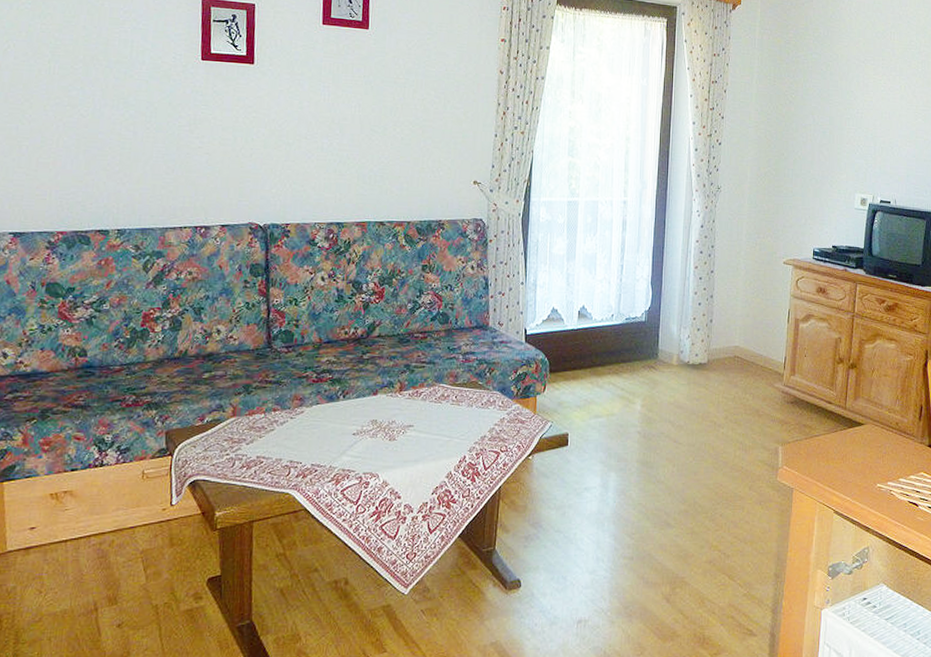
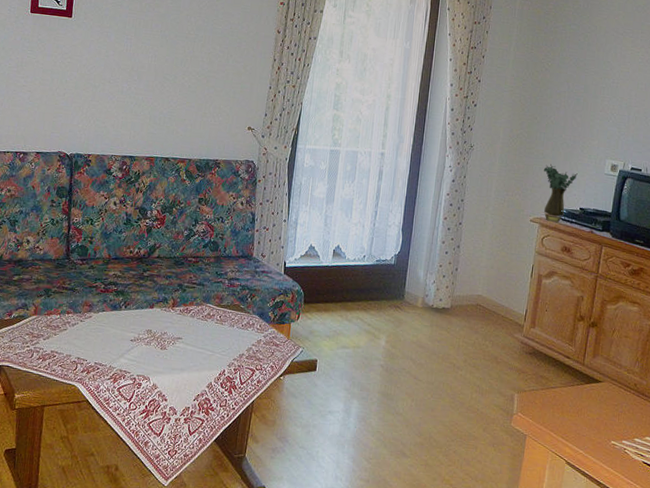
vase: none [793,202,828,264] -> present [543,164,578,223]

